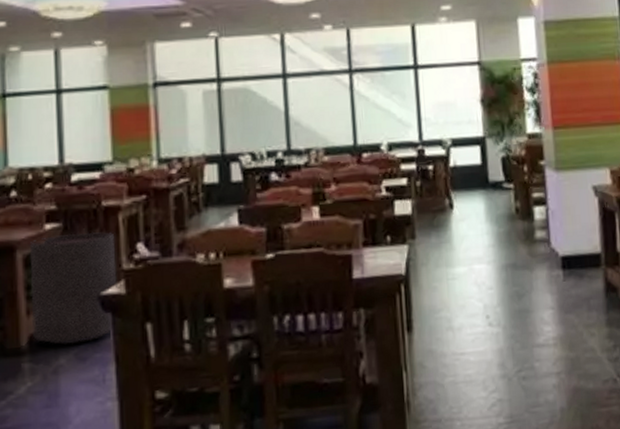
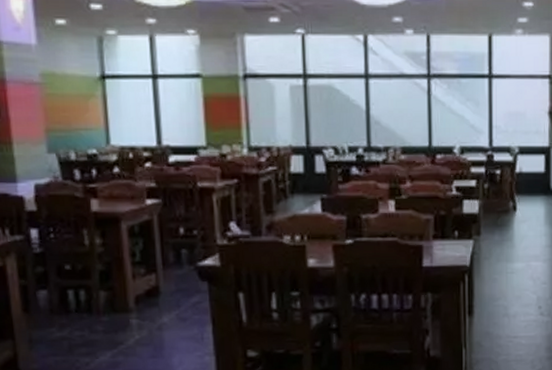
trash can: present [29,231,117,346] -> none [132,209,213,307]

